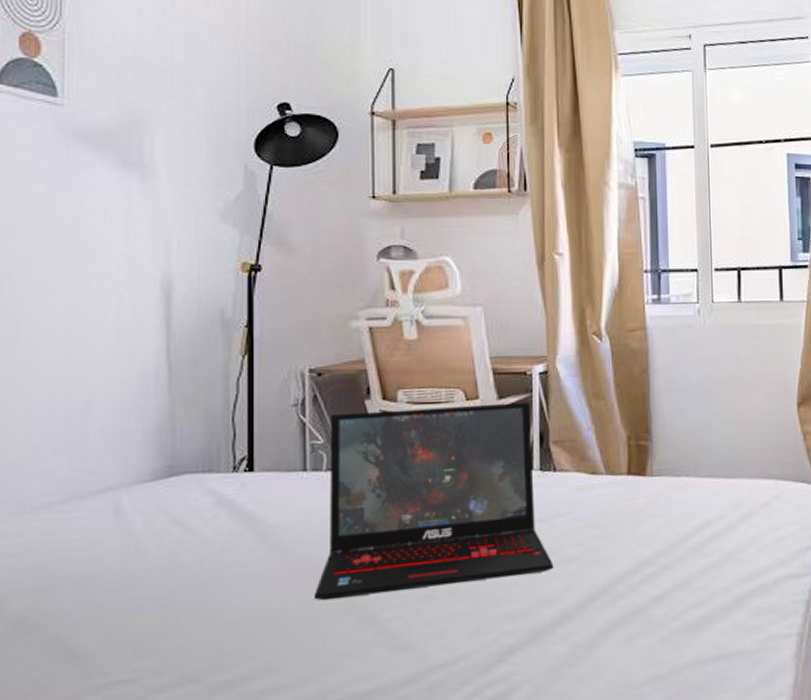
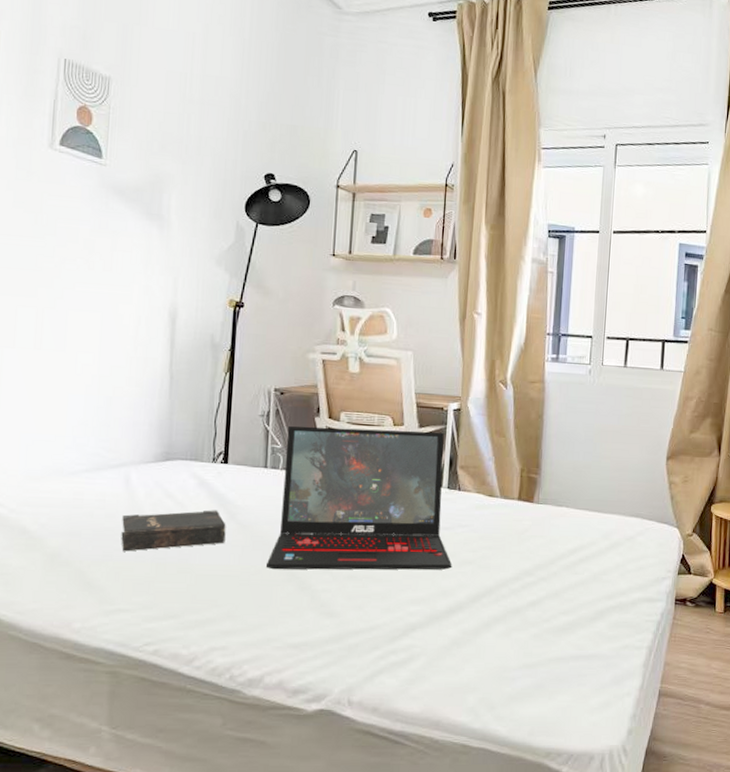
hardback book: none [113,533,257,603] -> present [121,510,226,552]

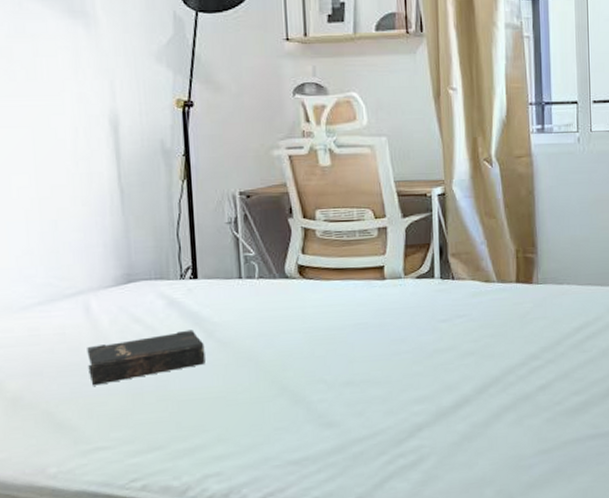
laptop: present [266,426,452,570] -> none [254,220,454,386]

